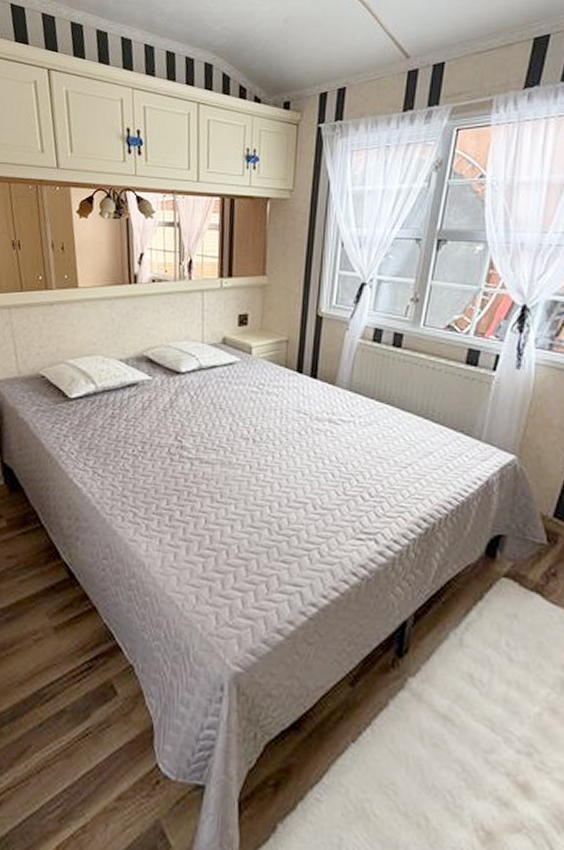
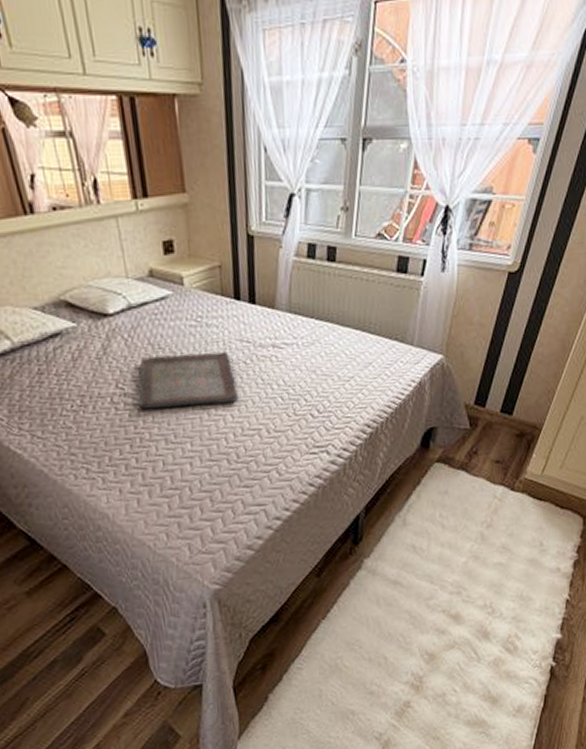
serving tray: none [192,415,288,471] -> present [138,352,238,410]

